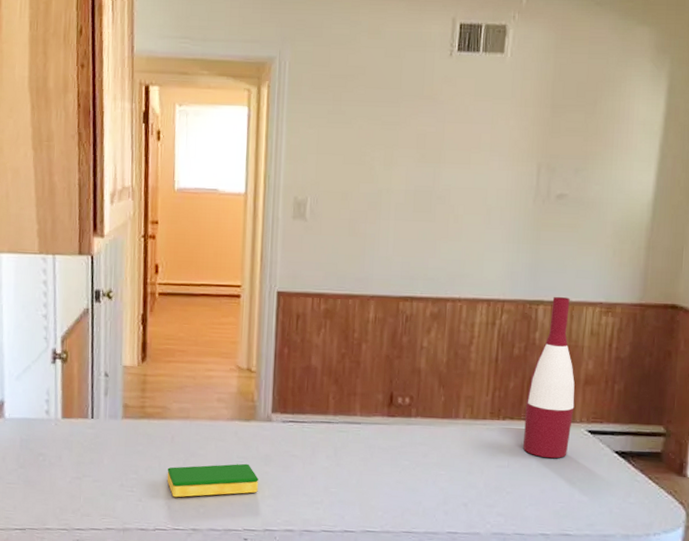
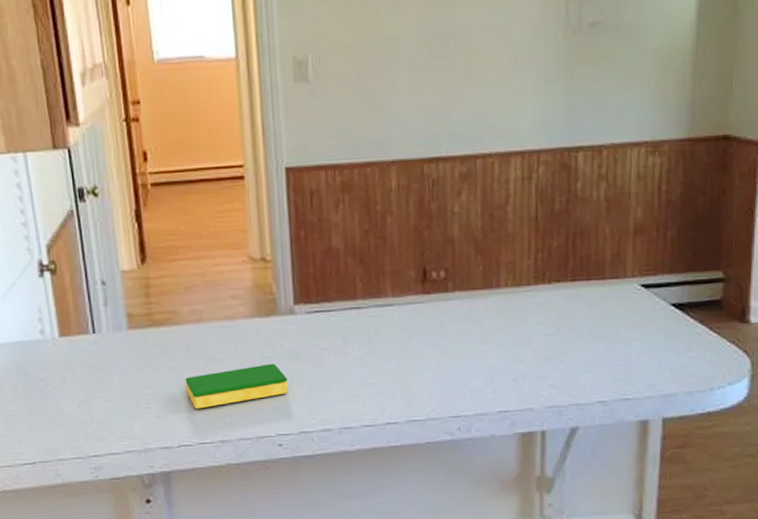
wine bottle: present [523,296,575,459] -> none [572,139,625,320]

